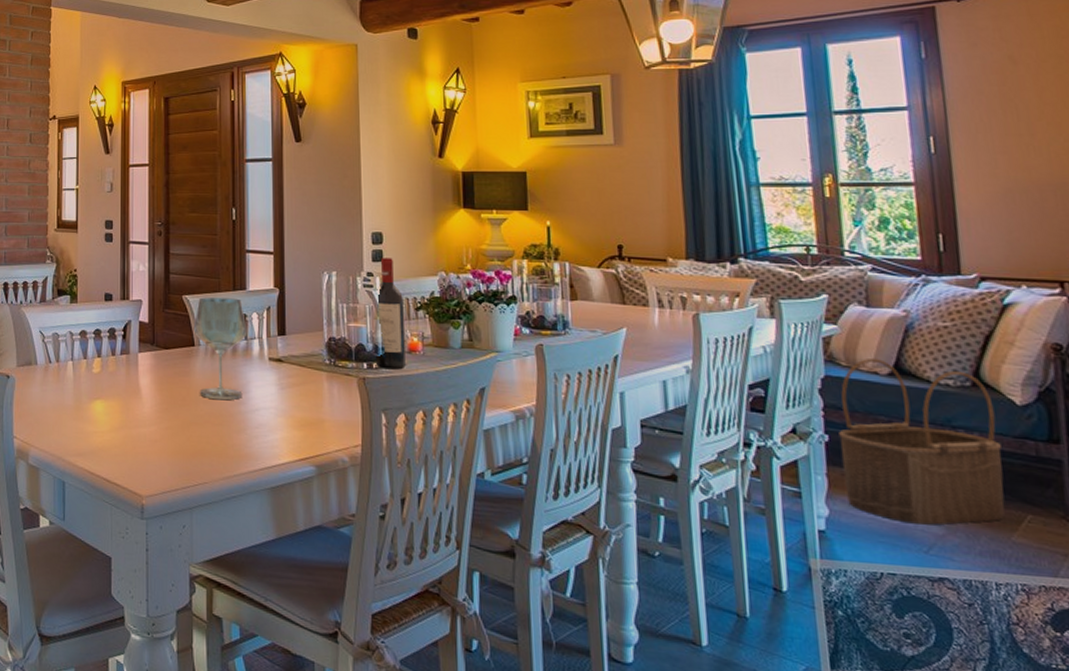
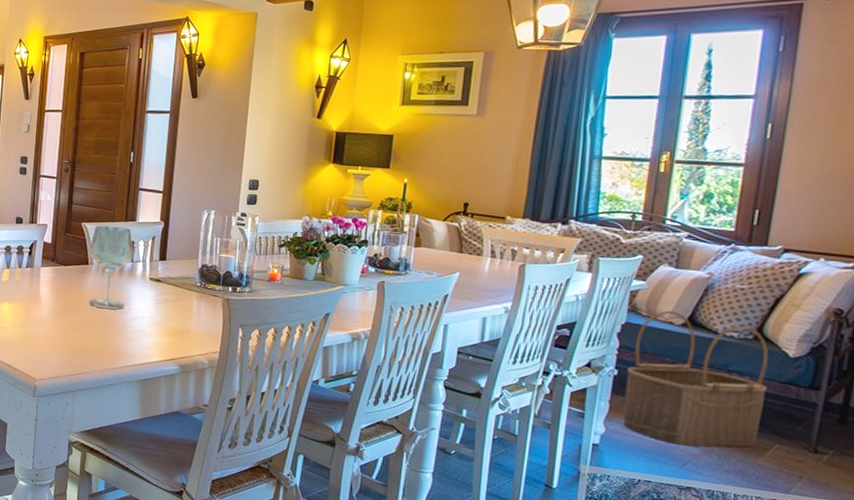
wine bottle: present [374,258,406,370] -> none [239,201,271,295]

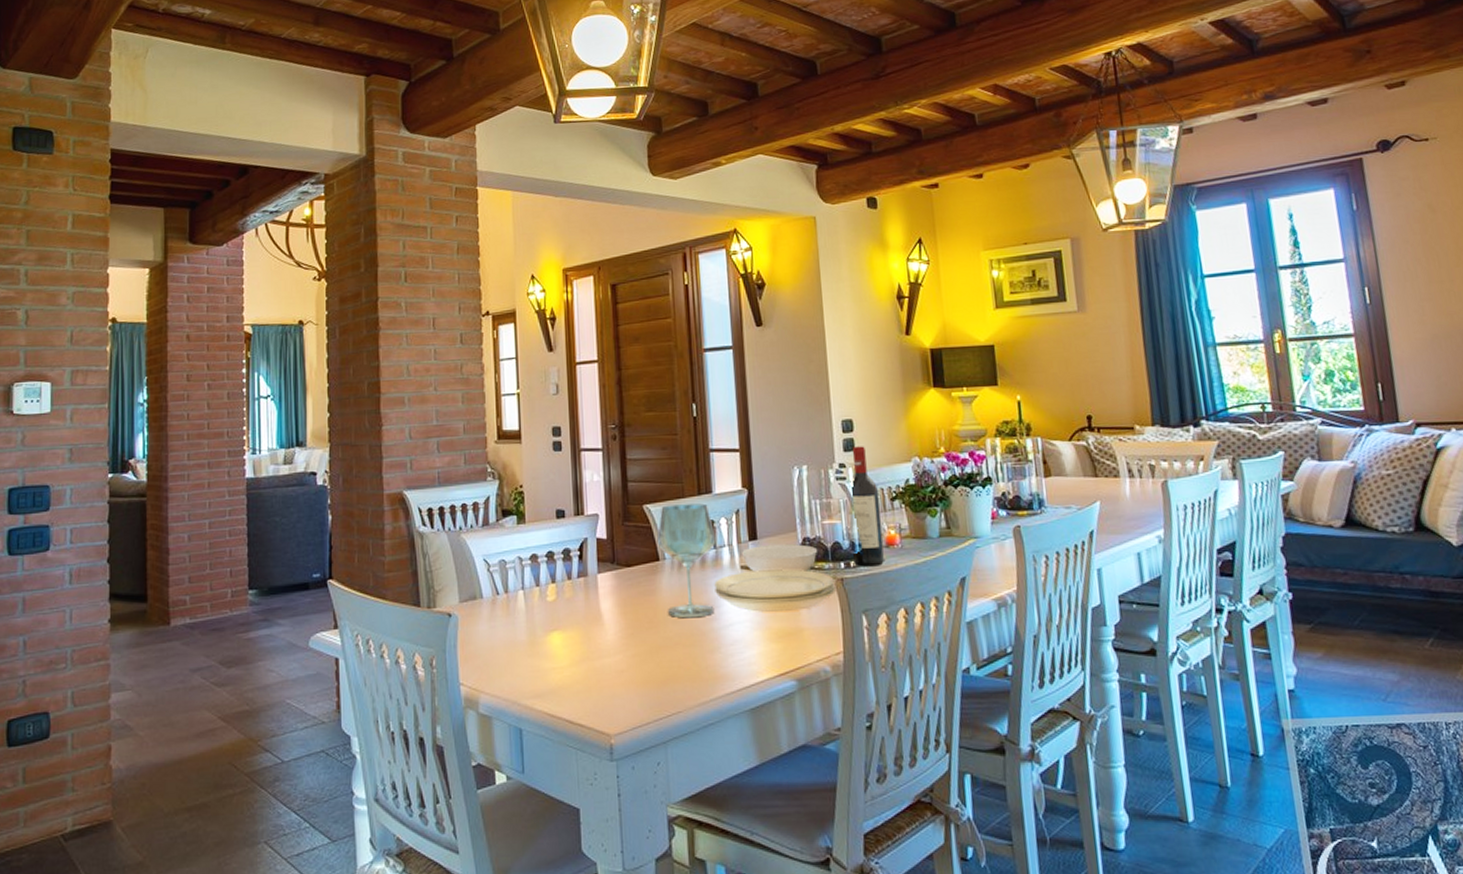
plate: none [127,282,222,317] -> present [714,569,836,612]
bowl: none [152,265,213,290] -> present [742,544,818,572]
wine bottle: none [239,201,271,295] -> present [850,446,884,567]
wicker basket: present [623,310,769,448] -> none [1300,511,1450,673]

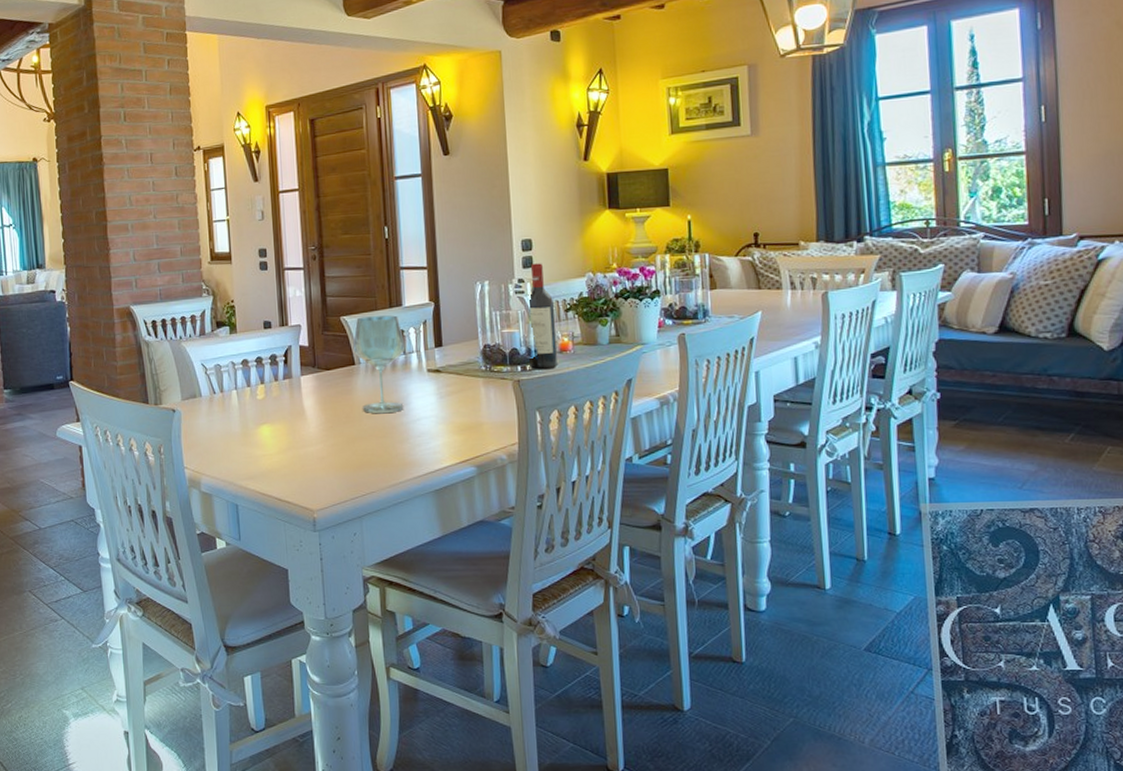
plate: present [714,569,836,612] -> none [404,372,513,409]
bowl: present [742,544,818,572] -> none [429,350,498,375]

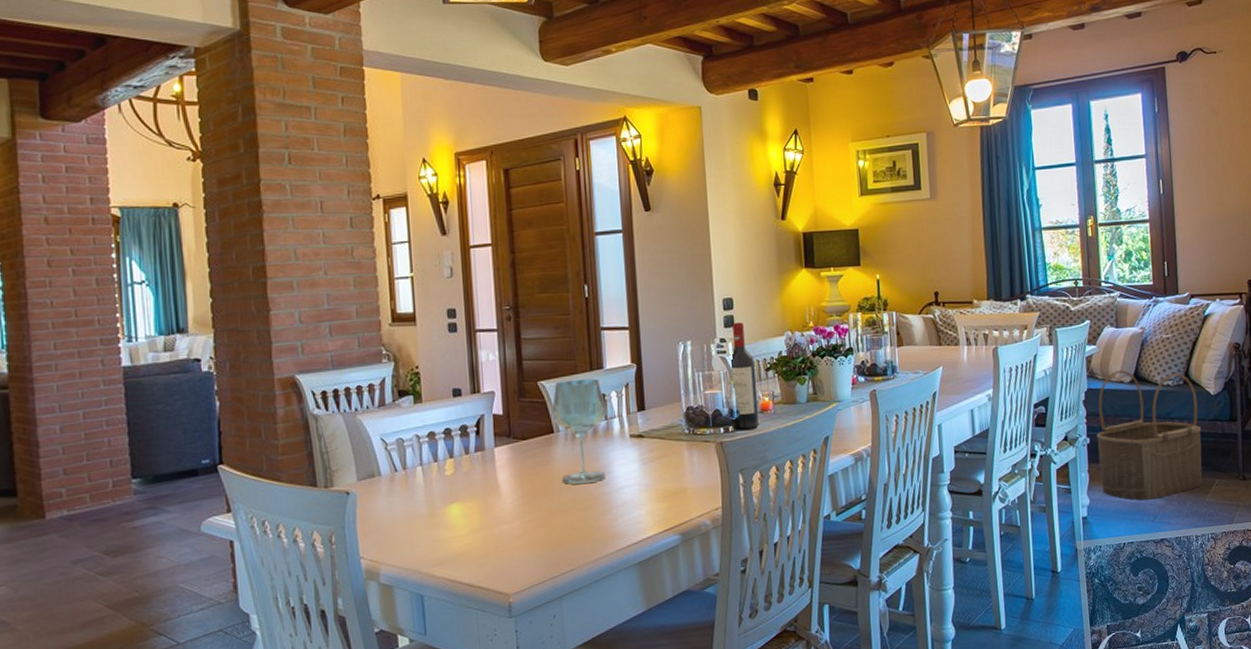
wicker basket: none [949,319,1090,464] -> present [1096,369,1202,500]

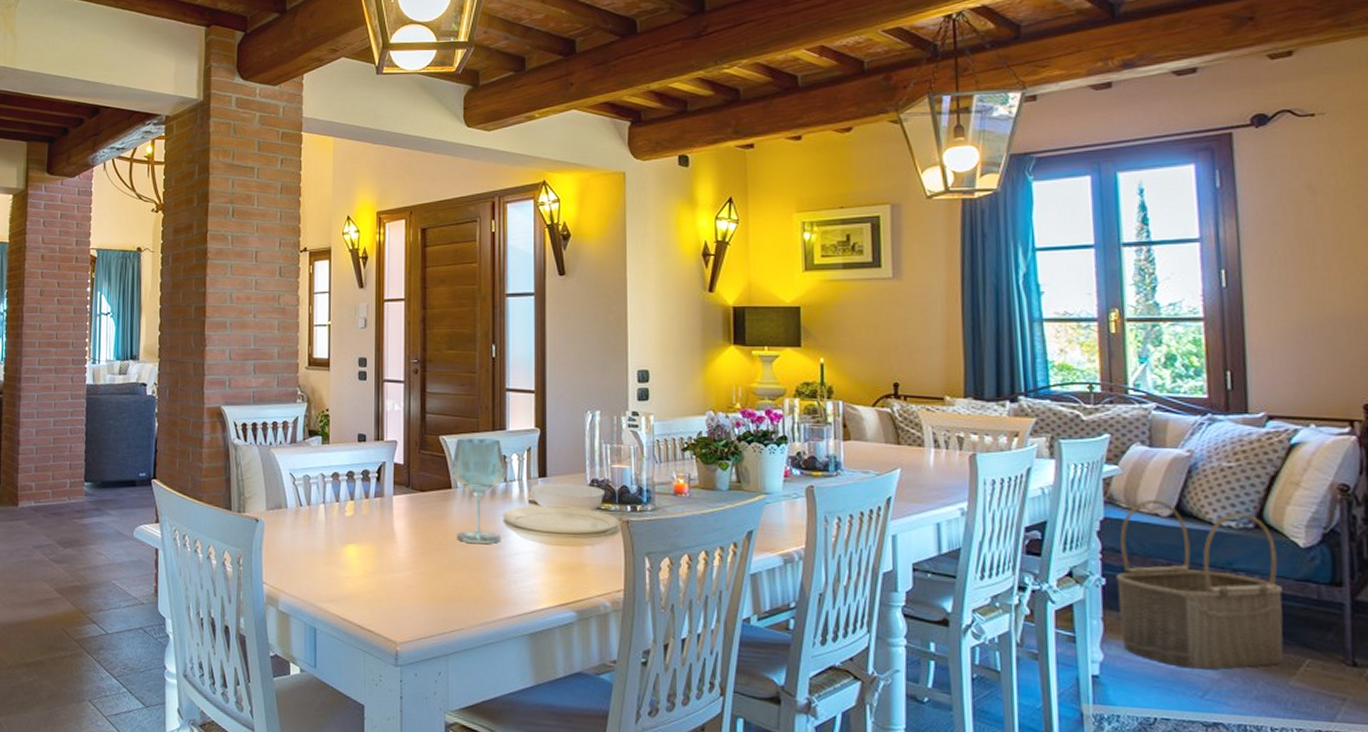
plate: none [605,435,716,476] -> present [503,505,621,547]
bowl: none [631,413,701,440] -> present [531,483,606,511]
wine bottle: present [730,322,759,432] -> none [639,396,671,513]

